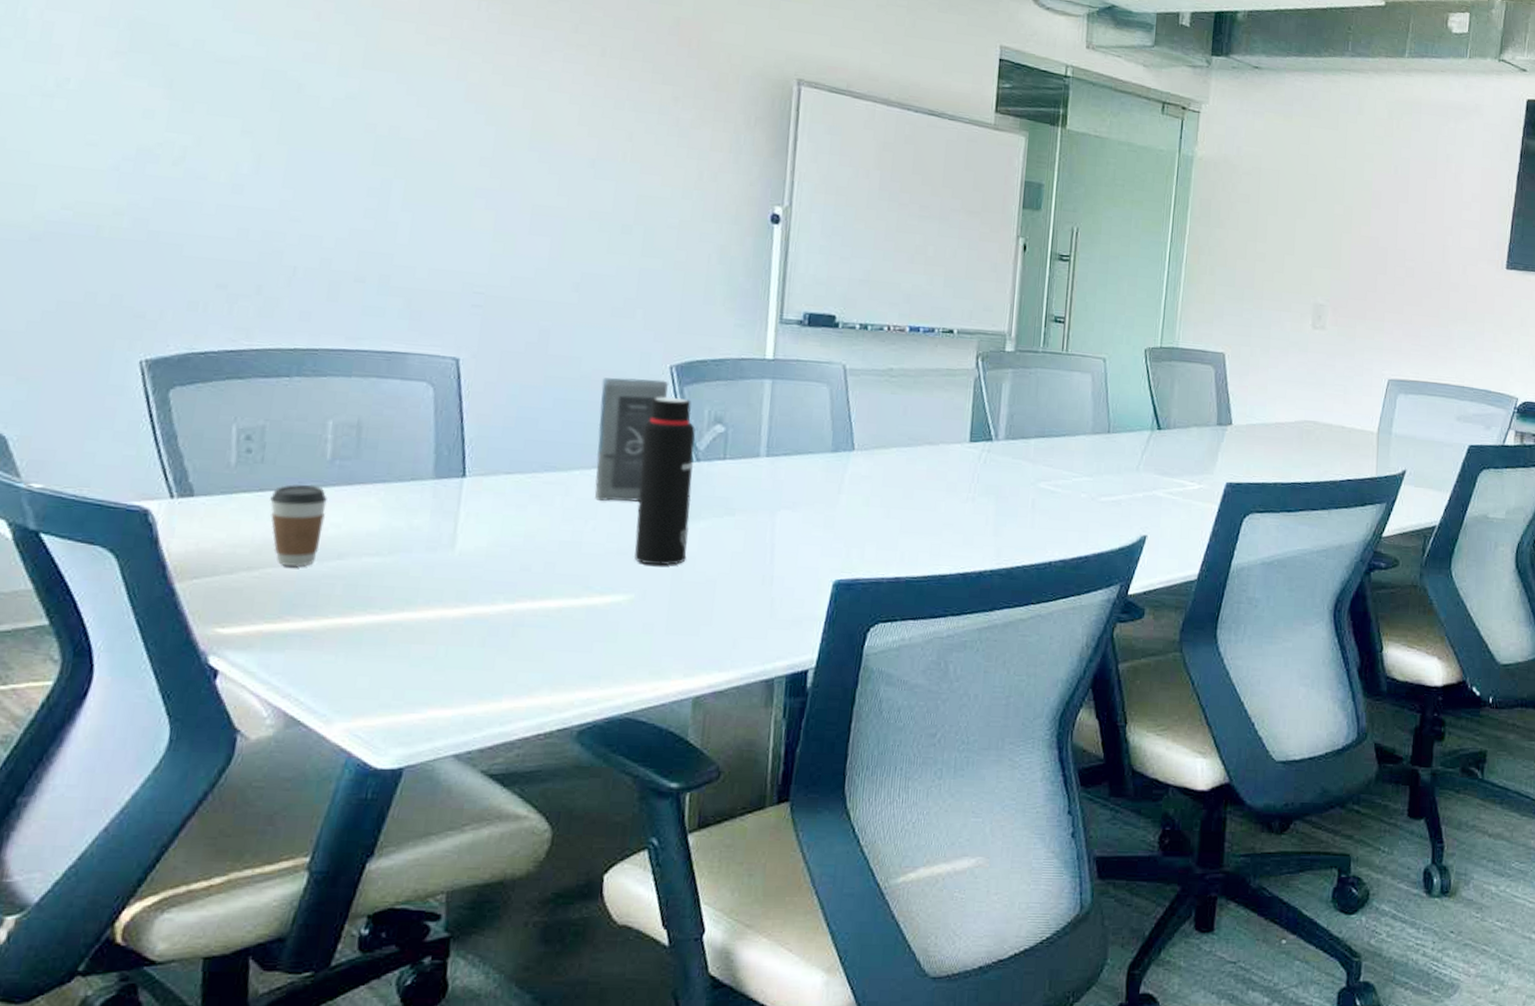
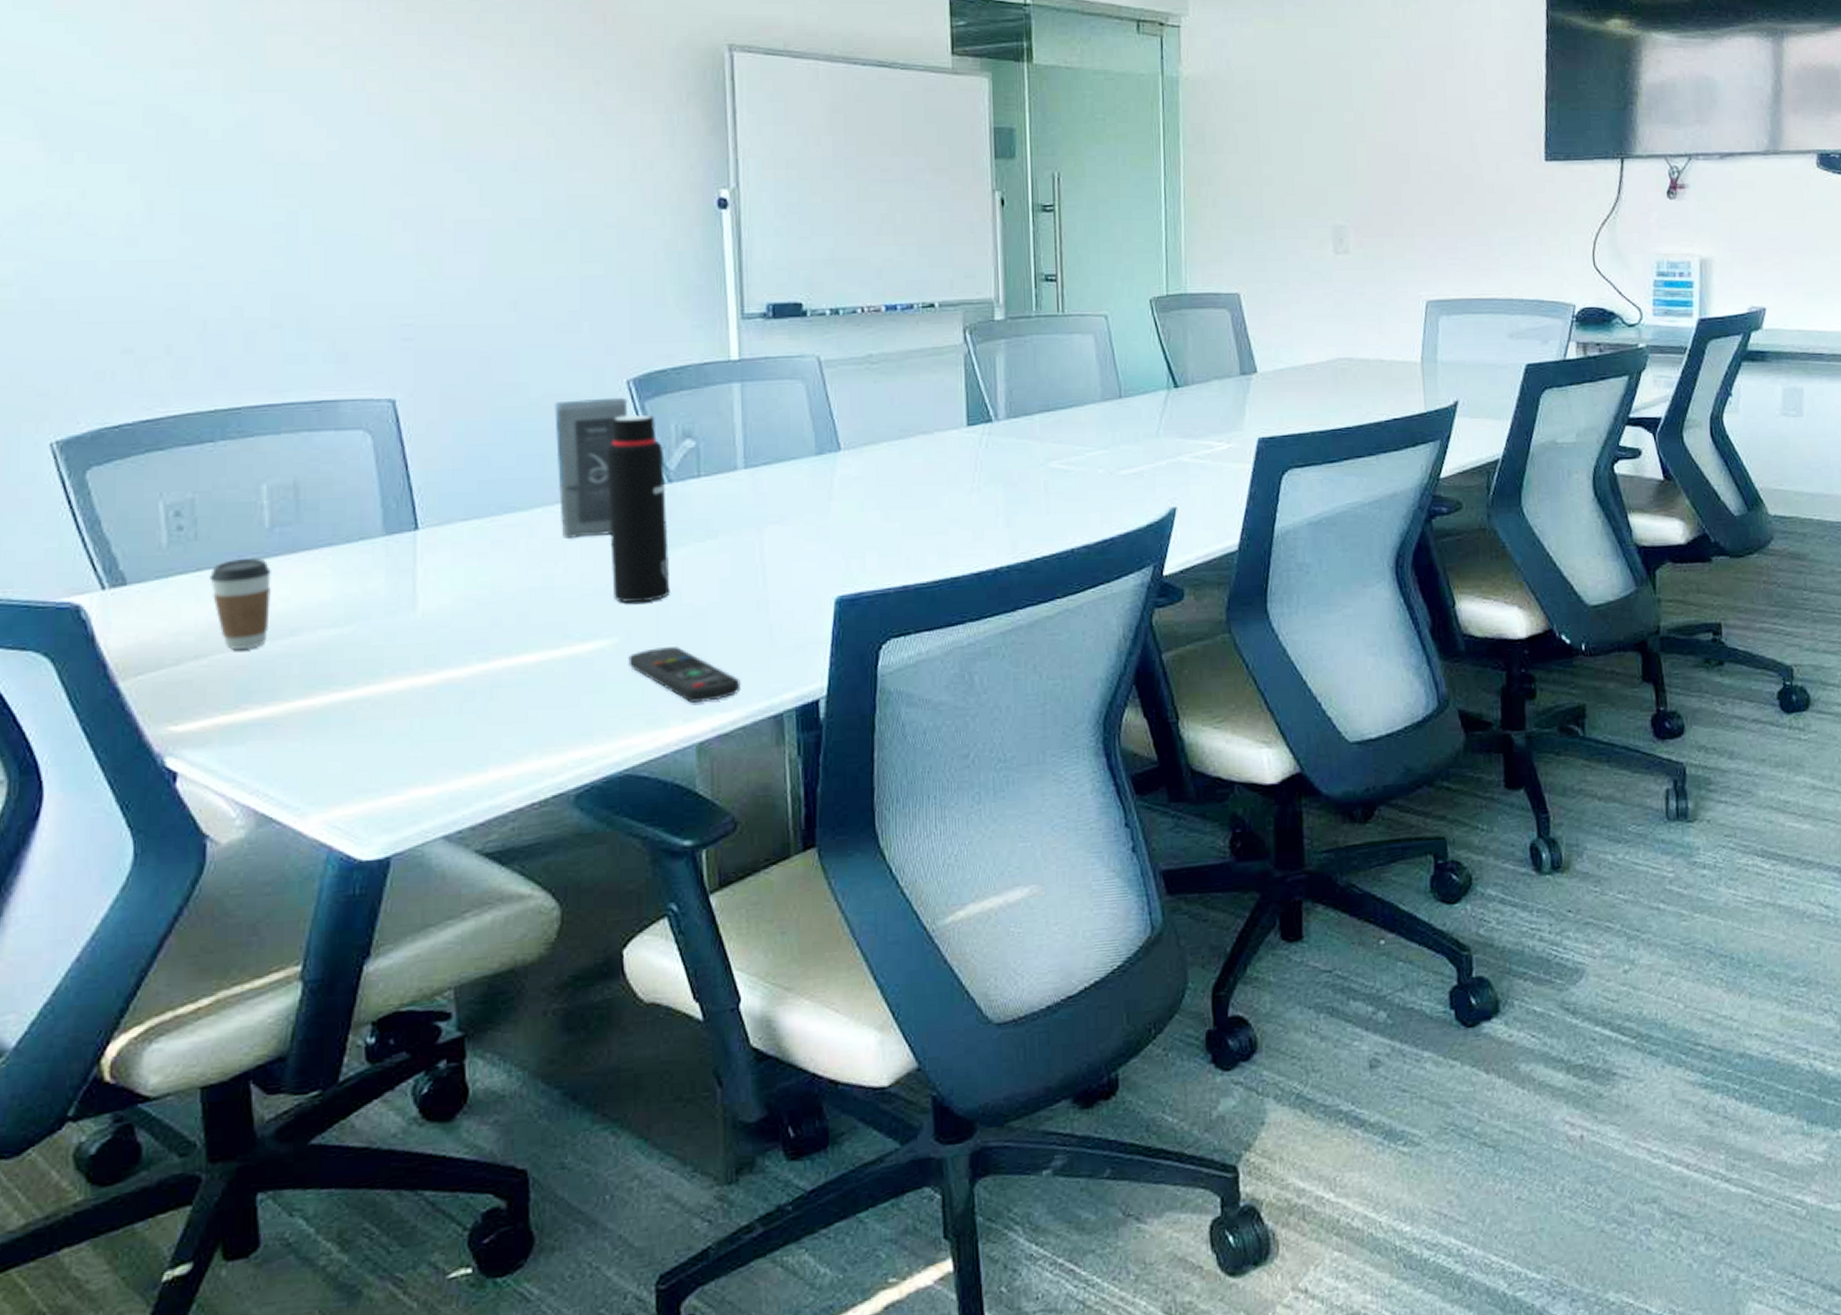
remote control: none [640,607,740,661] -> present [628,647,741,703]

